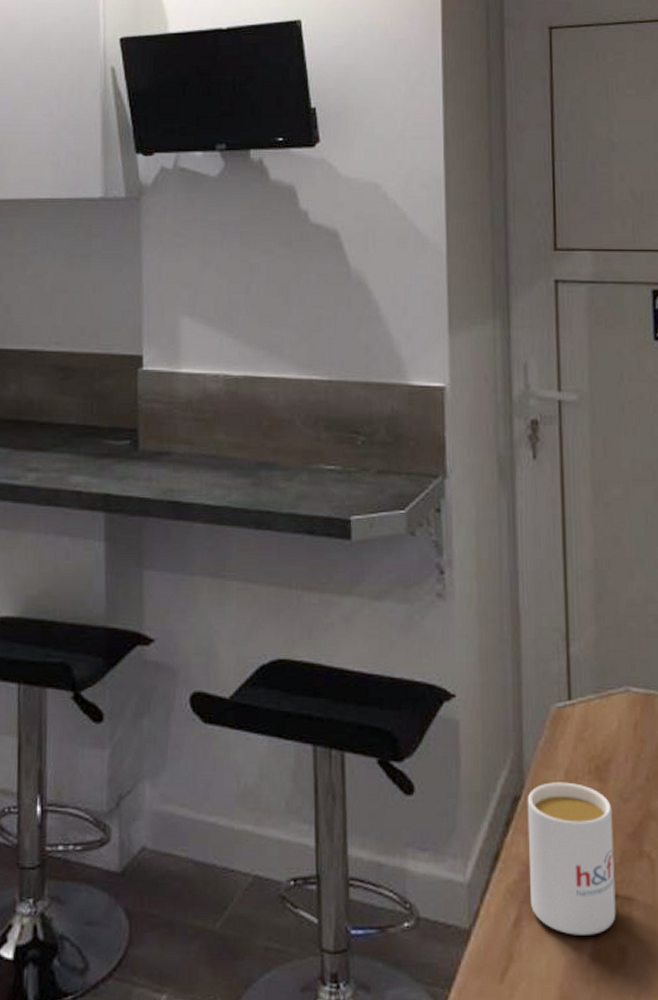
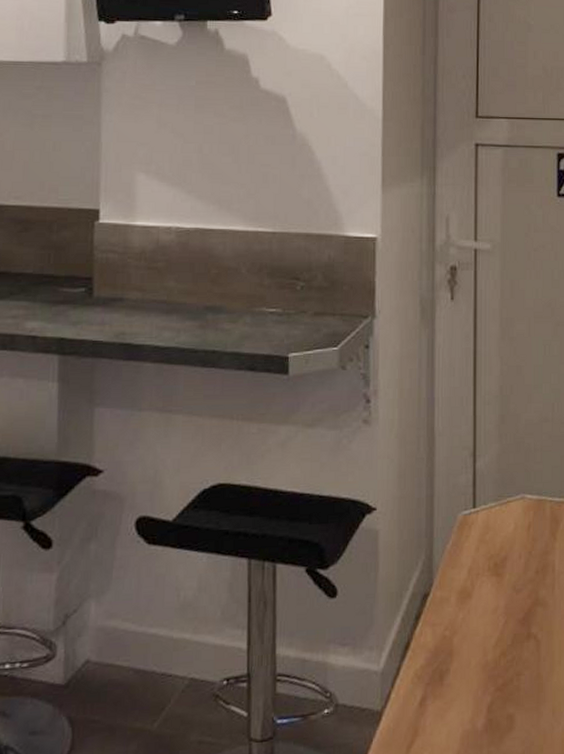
mug: present [527,782,616,935] -> none [434,578,507,709]

